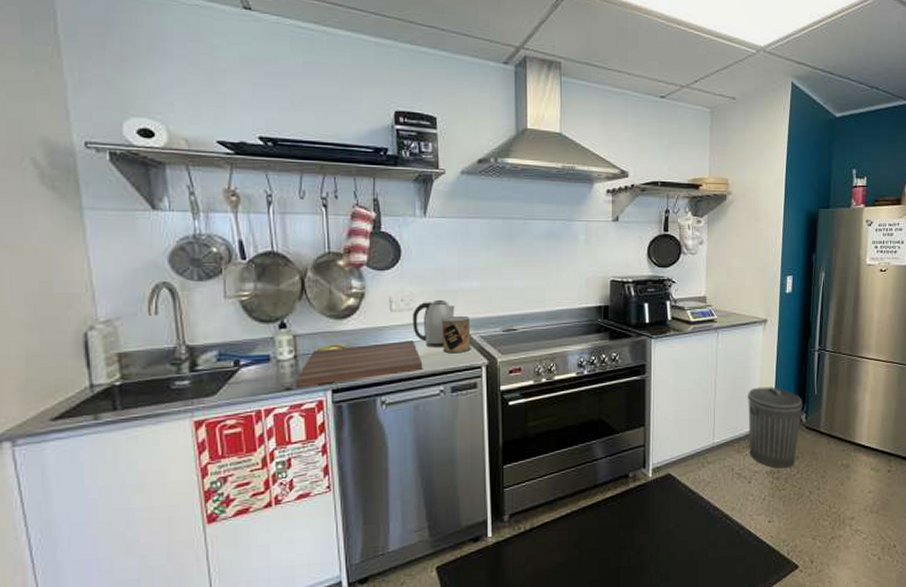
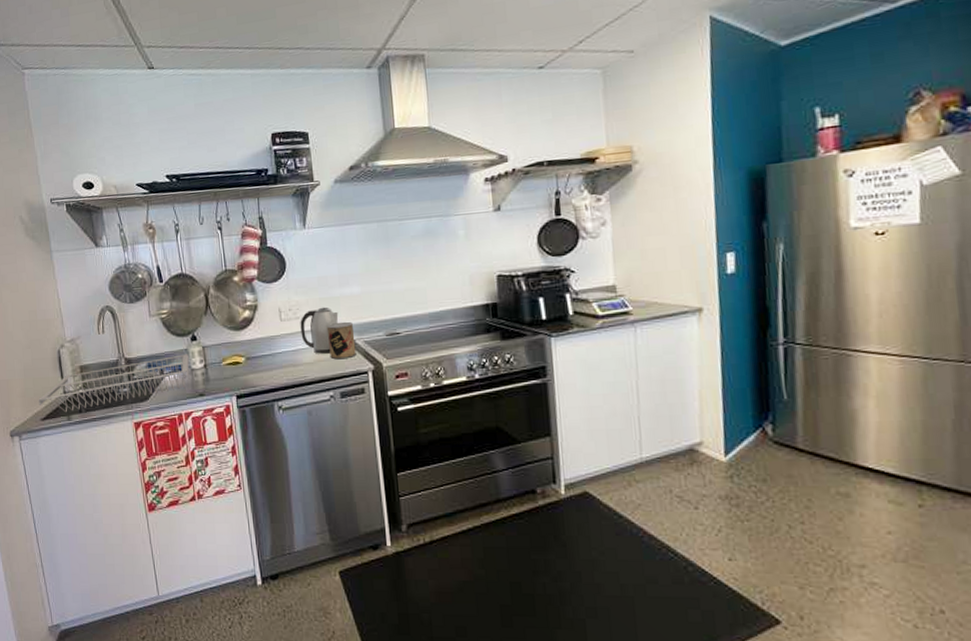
dish rack: none [47,343,274,411] -> present [38,354,190,413]
cutting board: present [295,340,423,388] -> none [206,347,313,394]
trash can: present [747,386,803,468] -> none [682,390,767,493]

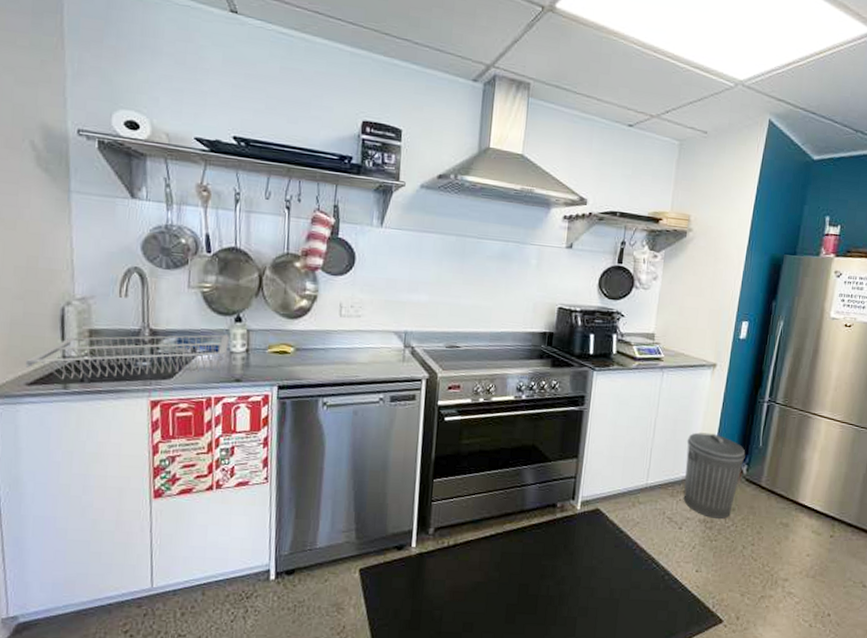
kettle: present [300,307,339,354] -> none [359,309,402,356]
tin can: present [326,321,356,360] -> none [386,327,415,365]
trash can: none [682,390,767,493] -> present [683,432,746,519]

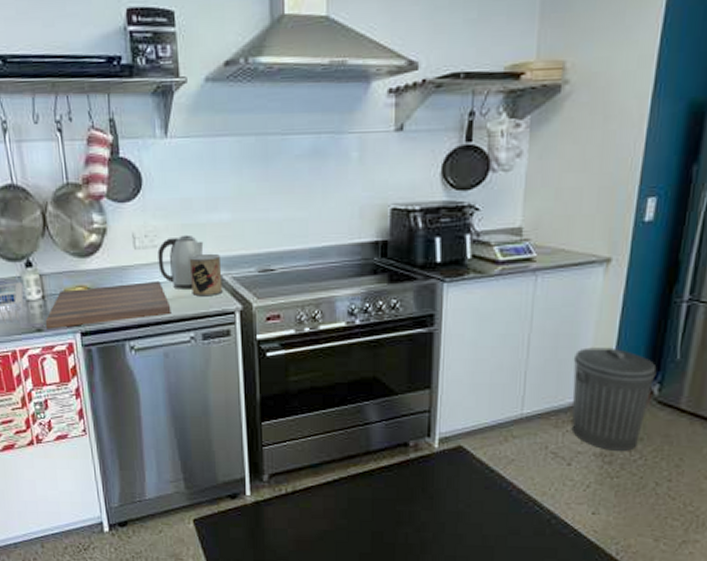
cutting board: none [244,345,366,381] -> present [45,280,171,329]
kettle: none [359,309,402,356] -> present [157,235,204,289]
tin can: none [386,327,415,365] -> present [189,253,223,297]

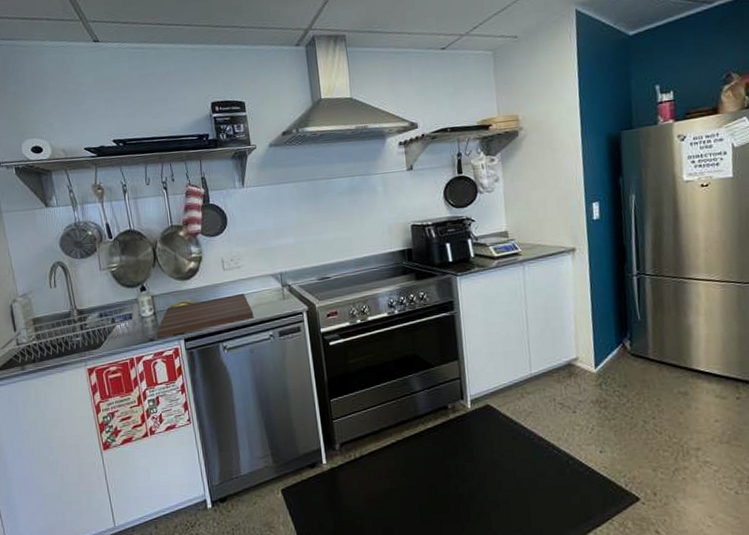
kettle: present [157,235,204,289] -> none [241,256,276,299]
tin can: present [189,253,223,297] -> none [265,268,292,303]
trash can: present [571,347,657,451] -> none [562,315,626,398]

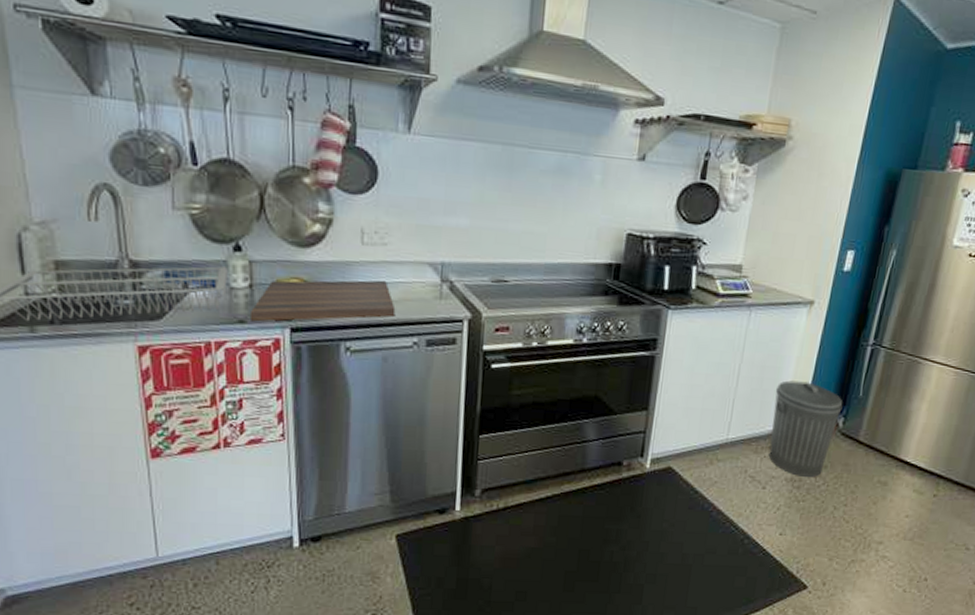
trash can: none [562,315,626,398] -> present [768,380,843,477]

